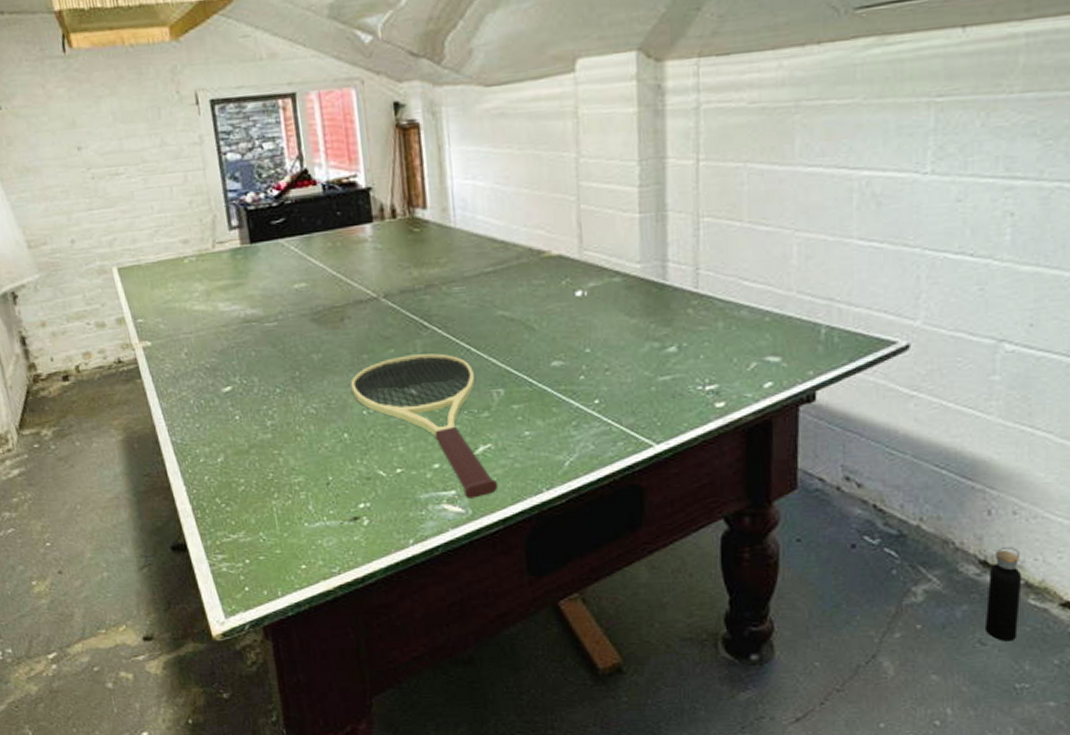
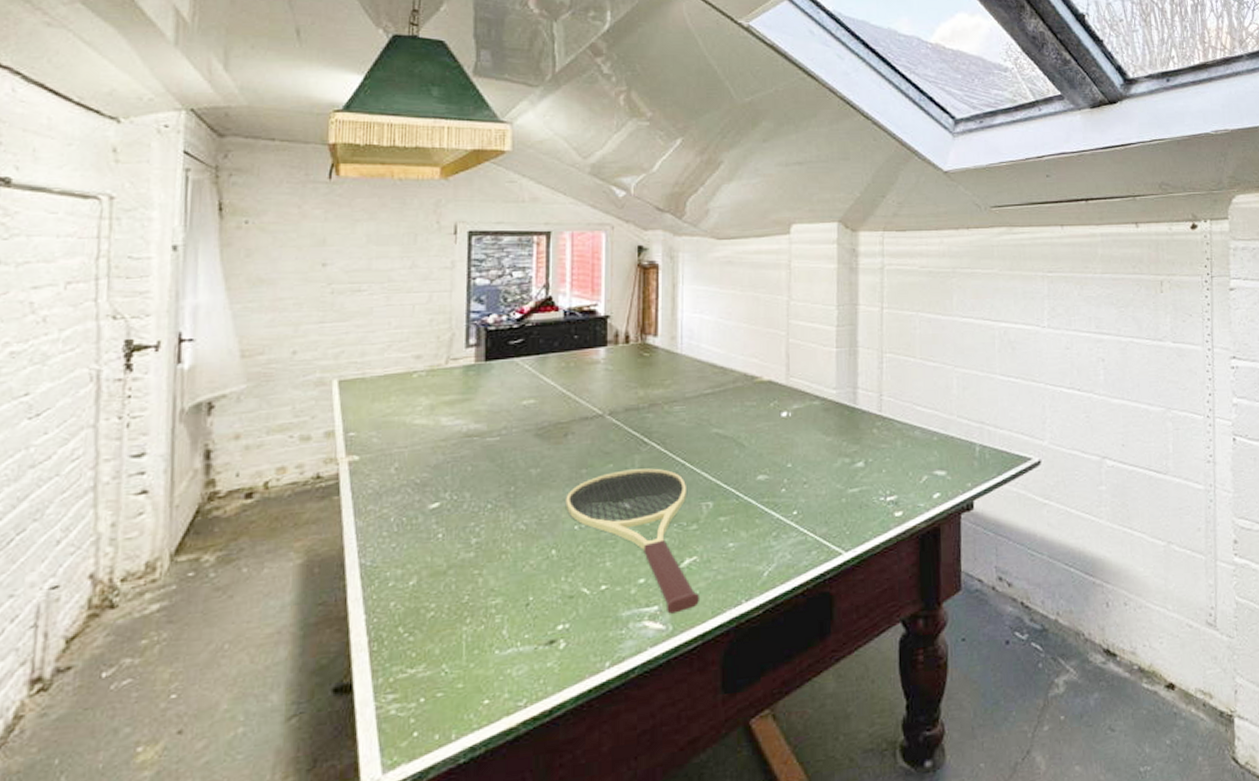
water bottle: present [984,547,1022,642] -> none [1111,635,1137,726]

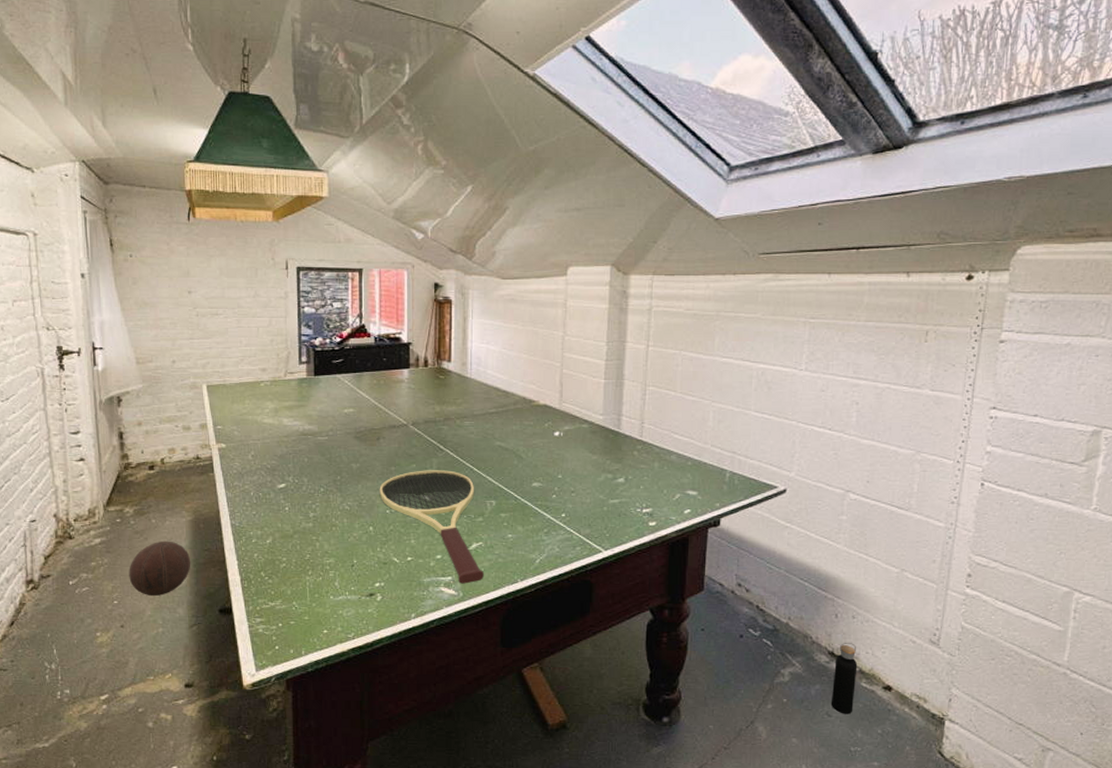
basketball: none [198,596,297,681] -> present [129,541,191,597]
water bottle: none [1111,635,1137,726] -> present [830,643,858,714]

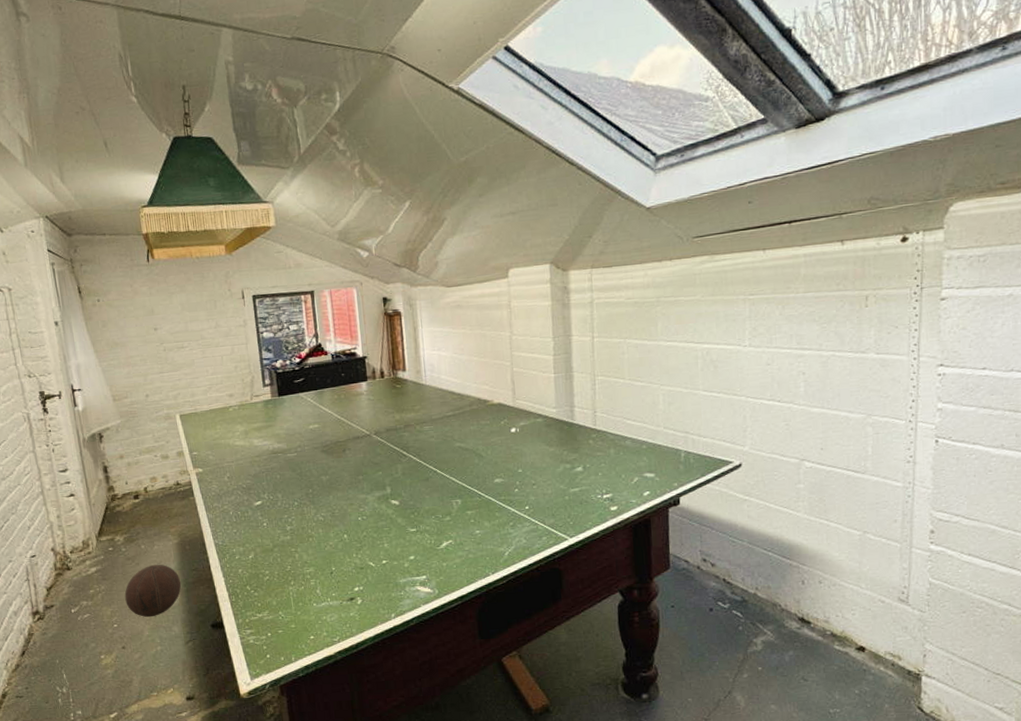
tennis racket: present [379,470,484,584] -> none [349,474,457,582]
water bottle: present [830,643,858,714] -> none [805,607,829,678]

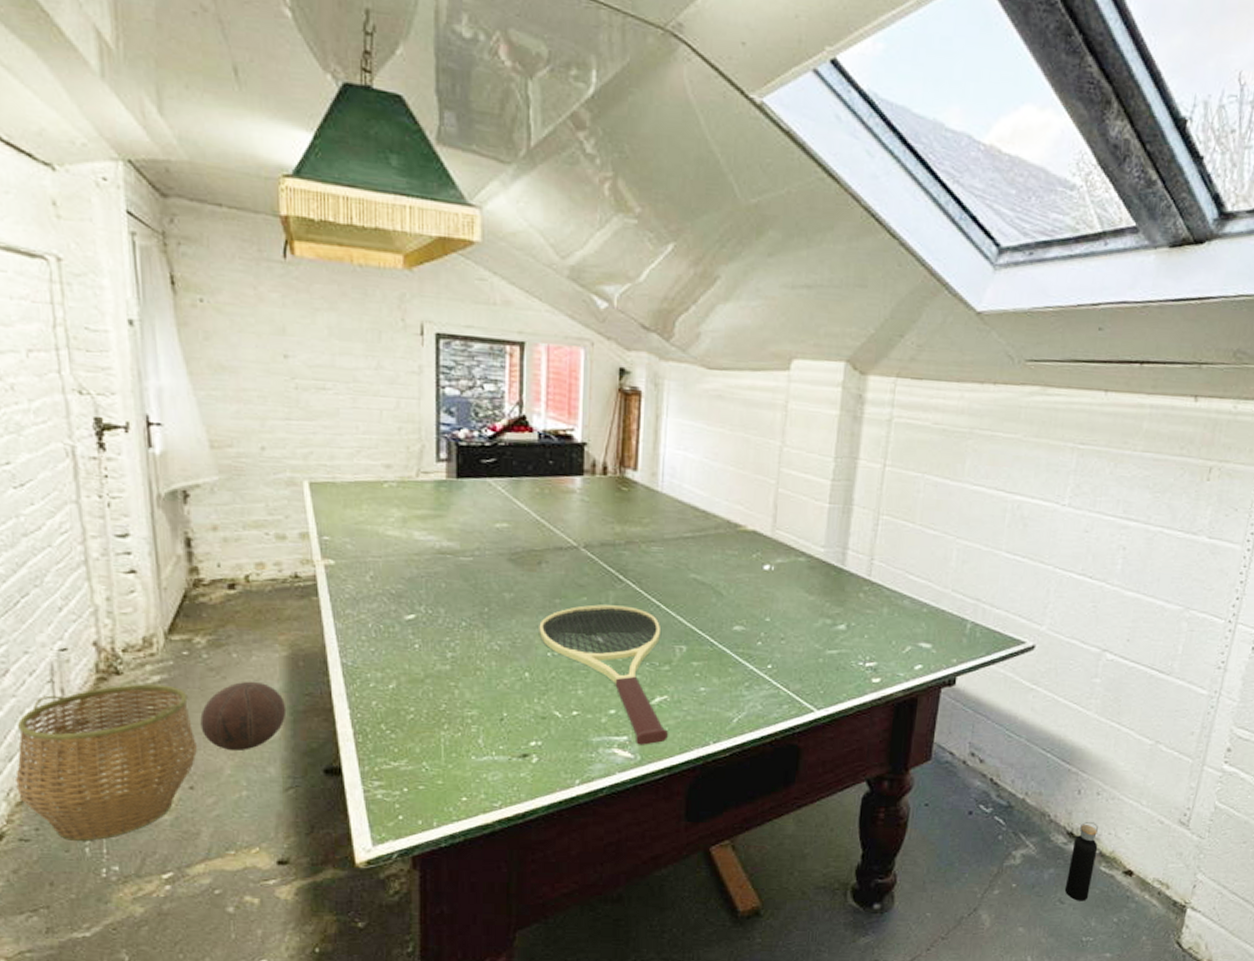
basket: none [9,574,125,694] -> present [16,684,198,841]
tennis racket: none [349,474,457,582] -> present [539,604,668,745]
water bottle: none [805,607,829,678] -> present [1064,822,1098,901]

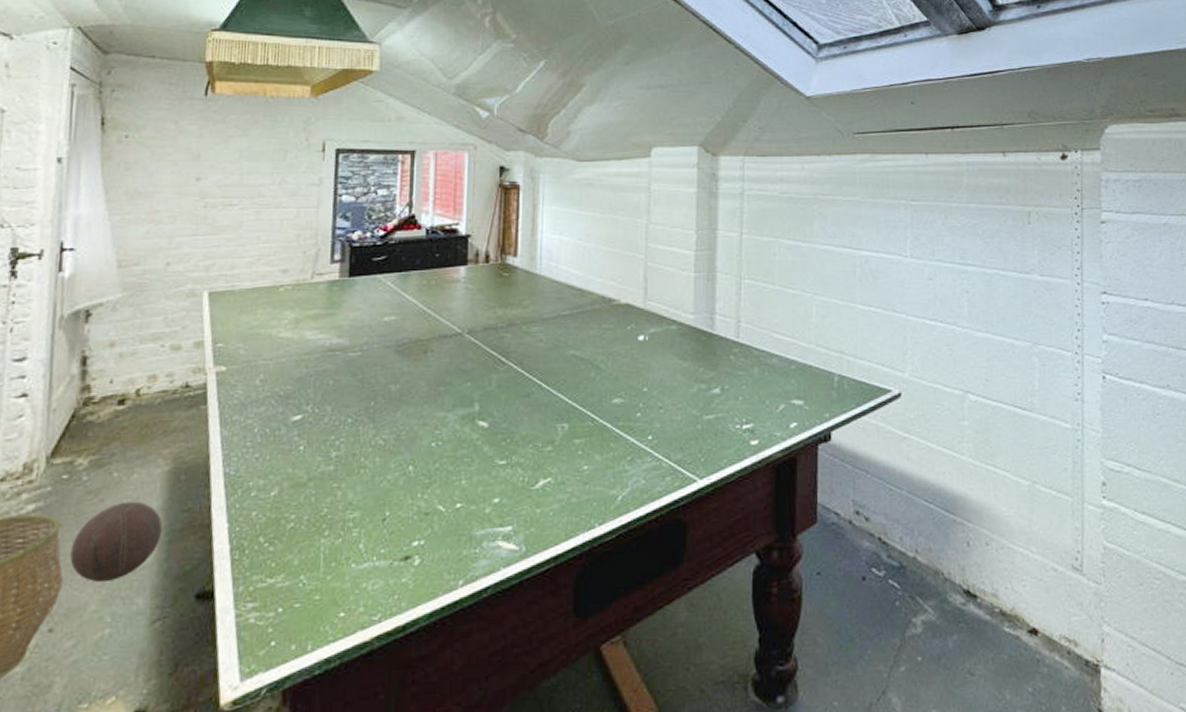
tennis racket: present [539,604,668,745] -> none [423,388,553,535]
water bottle: present [1064,822,1098,901] -> none [972,577,998,671]

